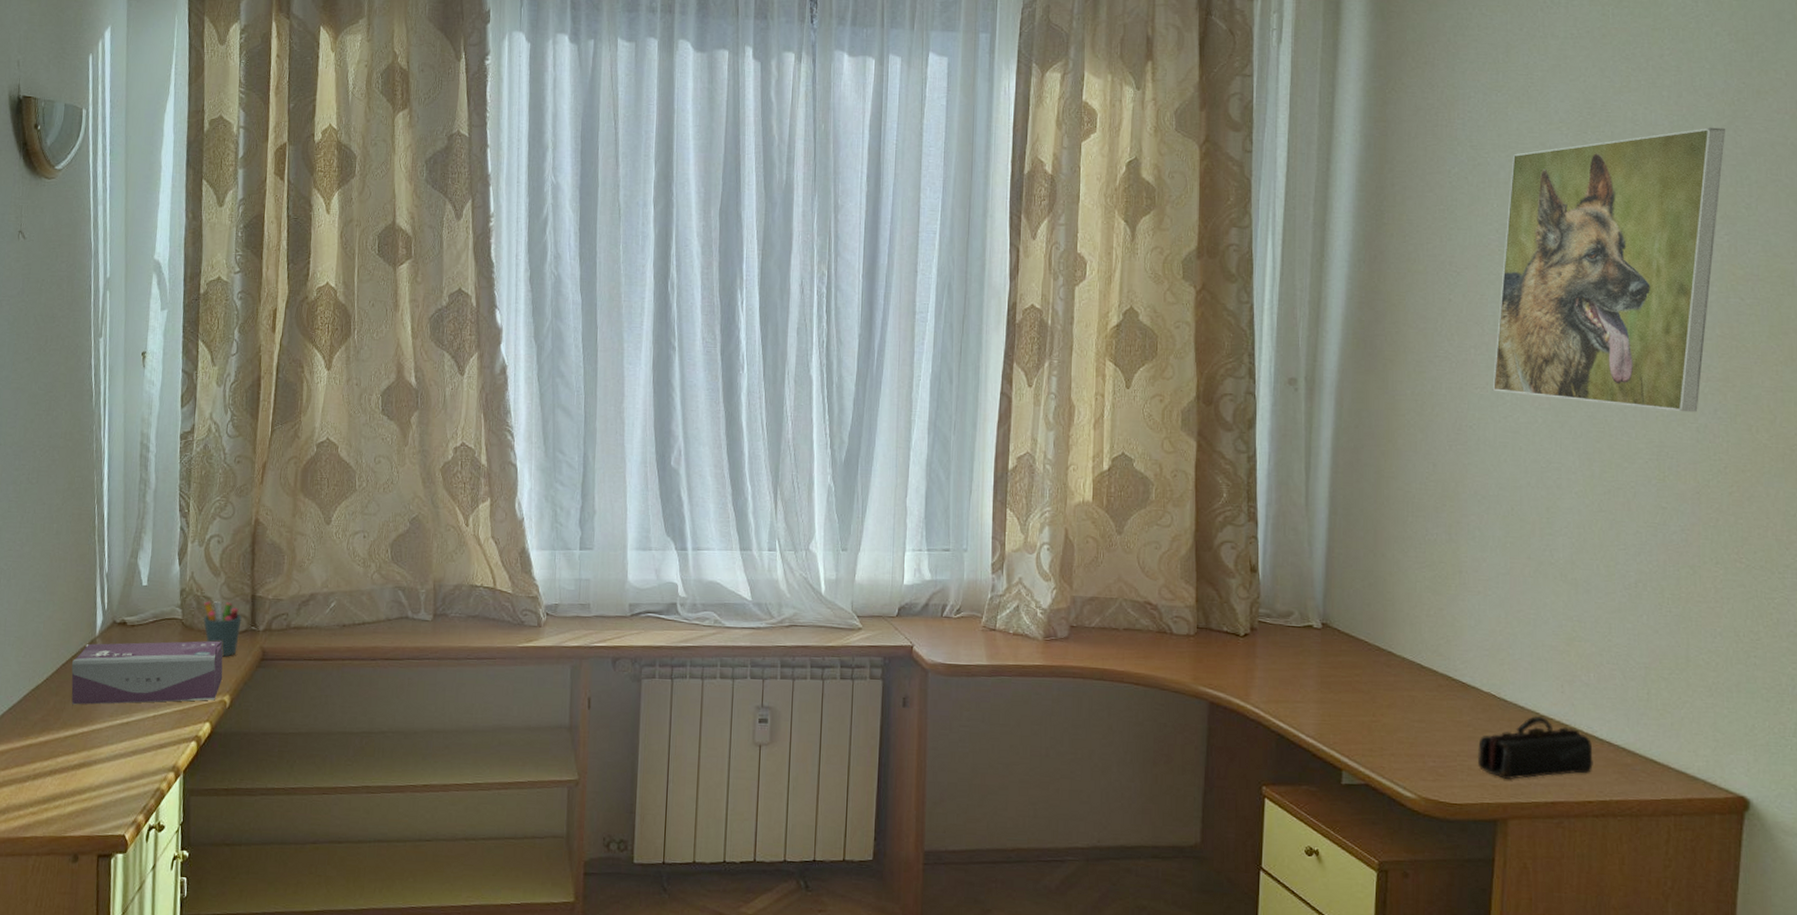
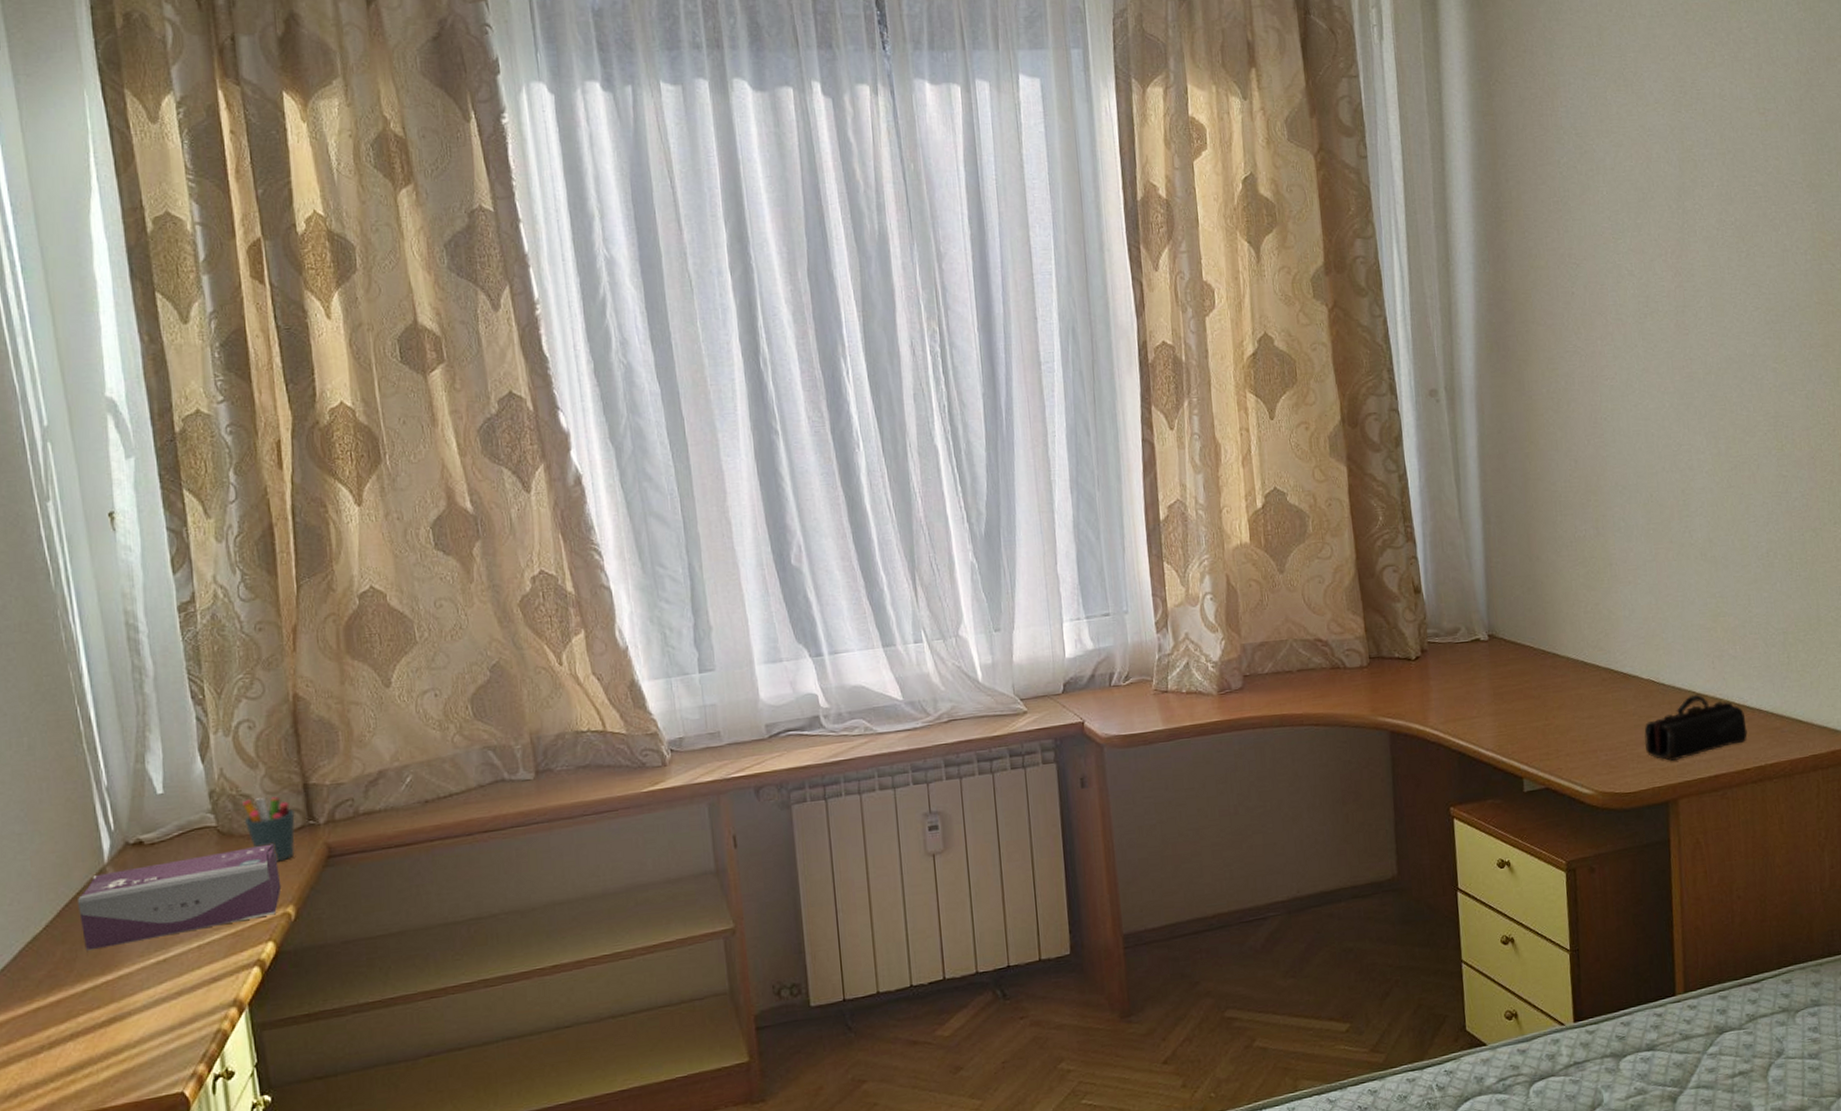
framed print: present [1492,127,1725,413] -> none [1615,97,1805,381]

